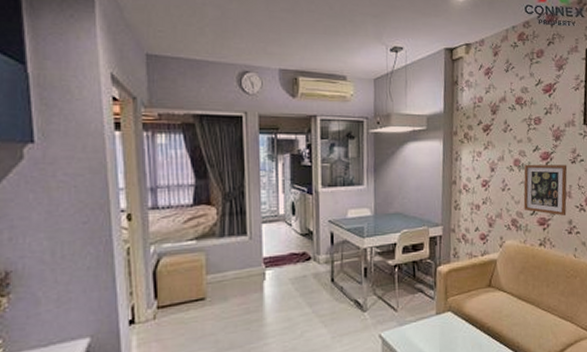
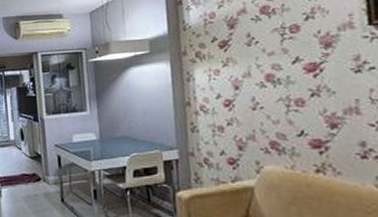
picture frame: present [523,164,568,216] -> none [281,75,356,137]

